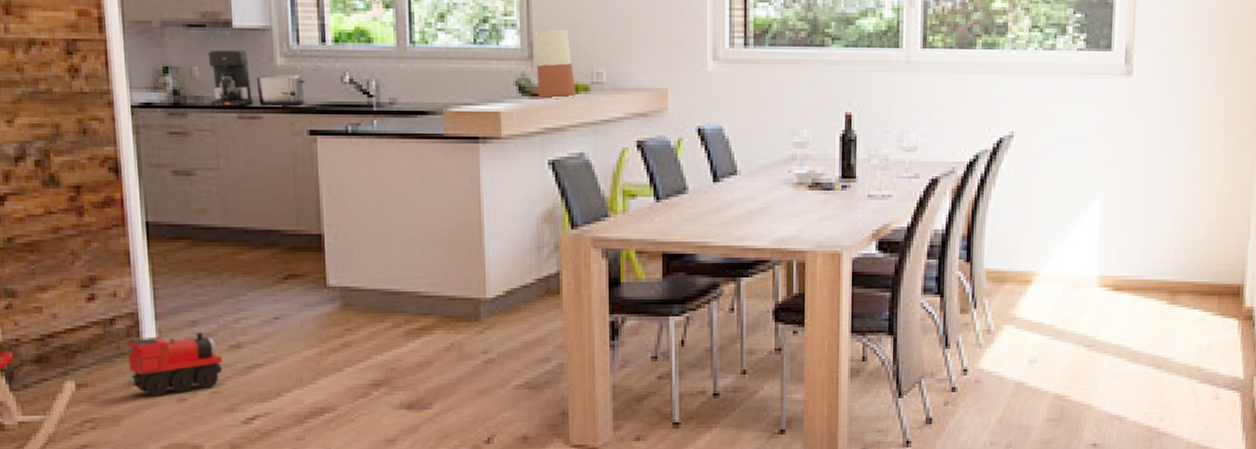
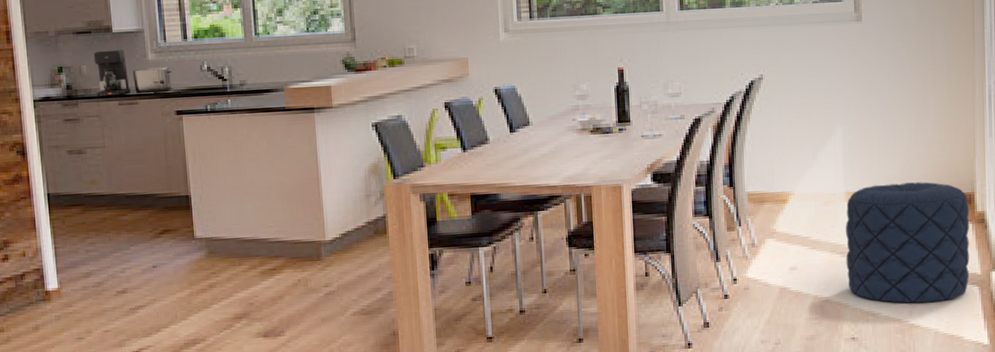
toy train: present [126,331,223,396] -> none [34,281,112,337]
vase: present [534,29,576,100] -> none [356,15,392,73]
pouf: none [1093,269,1237,408] -> present [846,182,970,303]

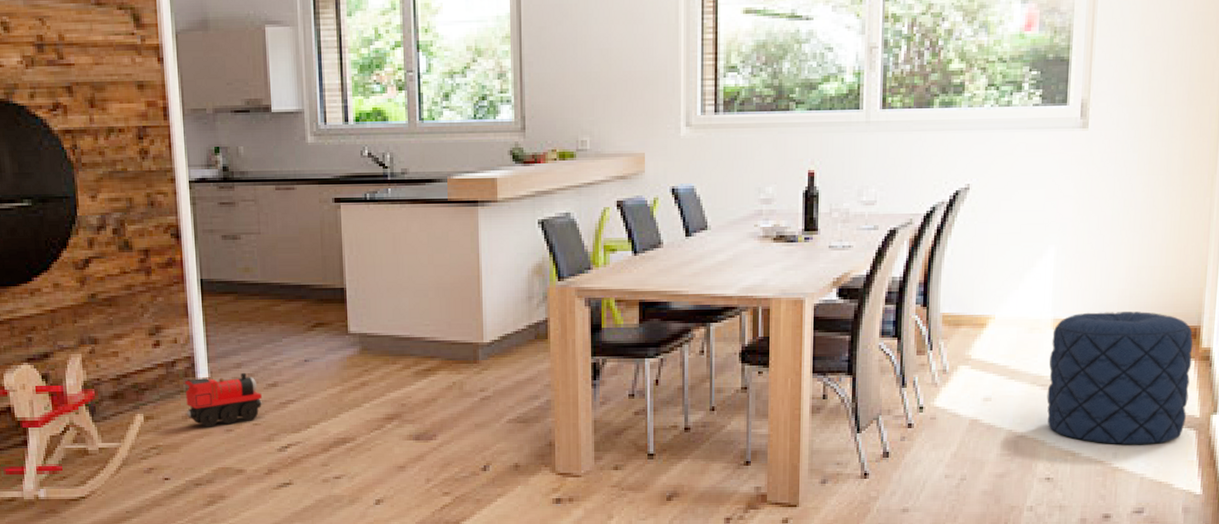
toy train: none [34,281,112,337] -> present [184,372,262,427]
coffee maker: present [93,49,130,99] -> none [251,131,288,182]
toaster: present [132,67,172,94] -> none [290,151,332,179]

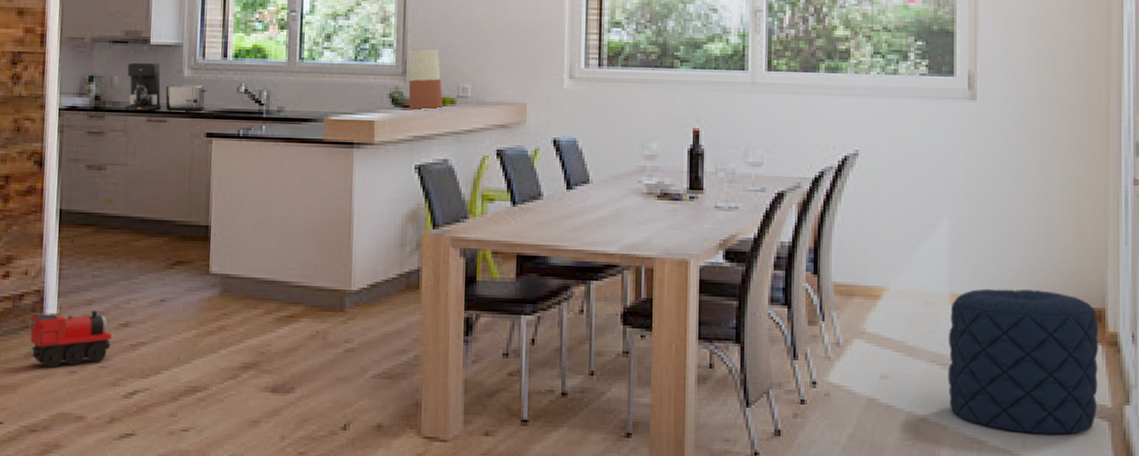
coffee maker: none [251,131,288,182] -> present [125,62,161,113]
toaster: none [290,151,332,179] -> present [165,84,207,112]
vase: none [526,103,563,166] -> present [408,49,443,111]

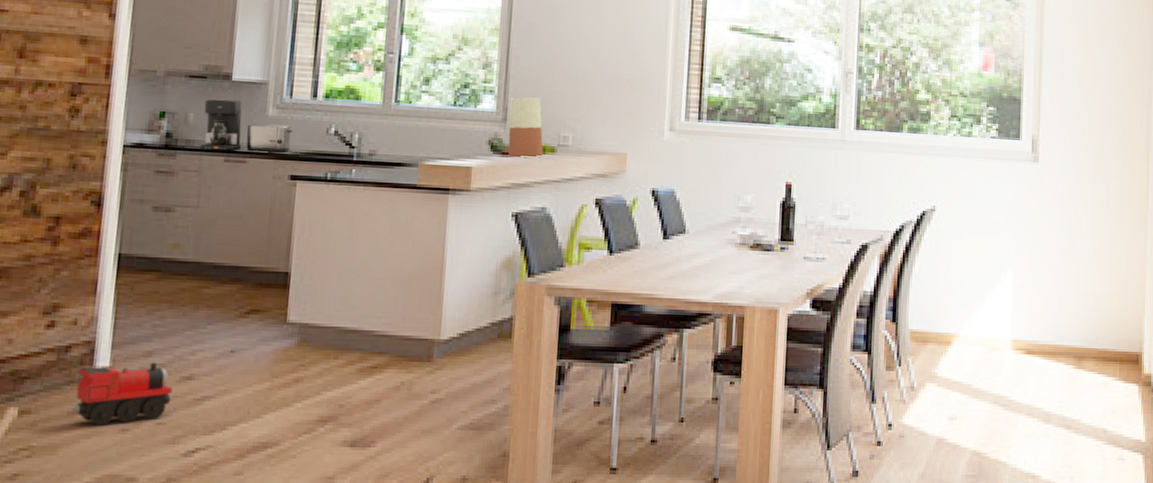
pouf: present [947,288,1099,435] -> none [1008,335,1136,468]

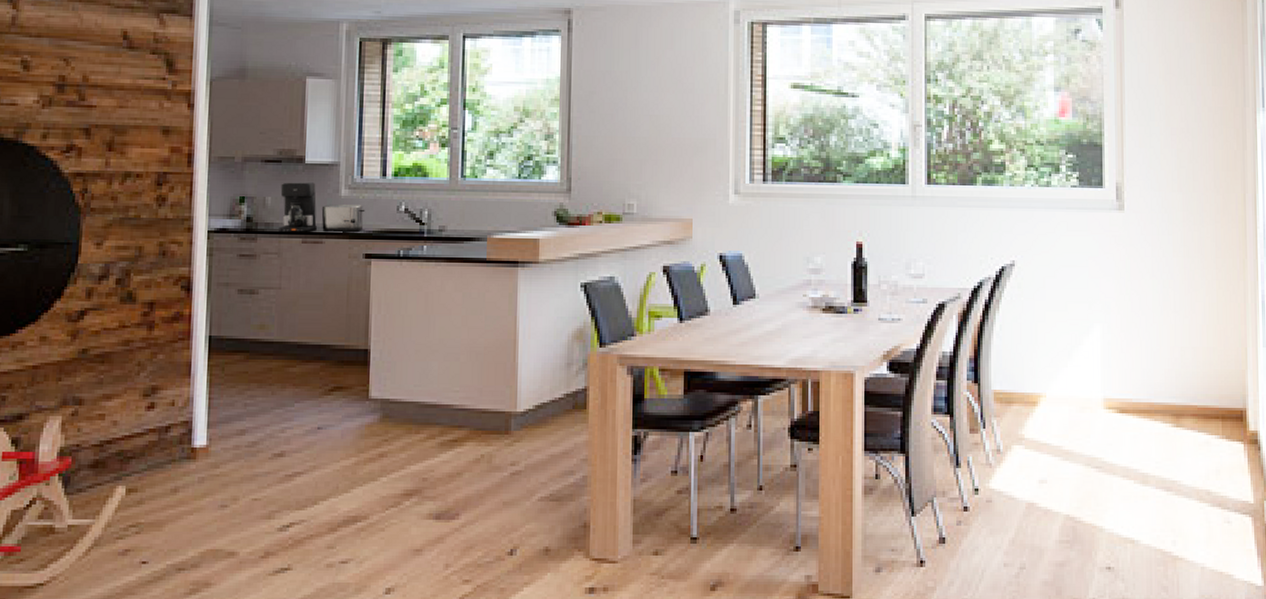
toy train: present [73,362,172,426] -> none [176,440,265,502]
vase: present [508,97,543,159] -> none [573,165,609,228]

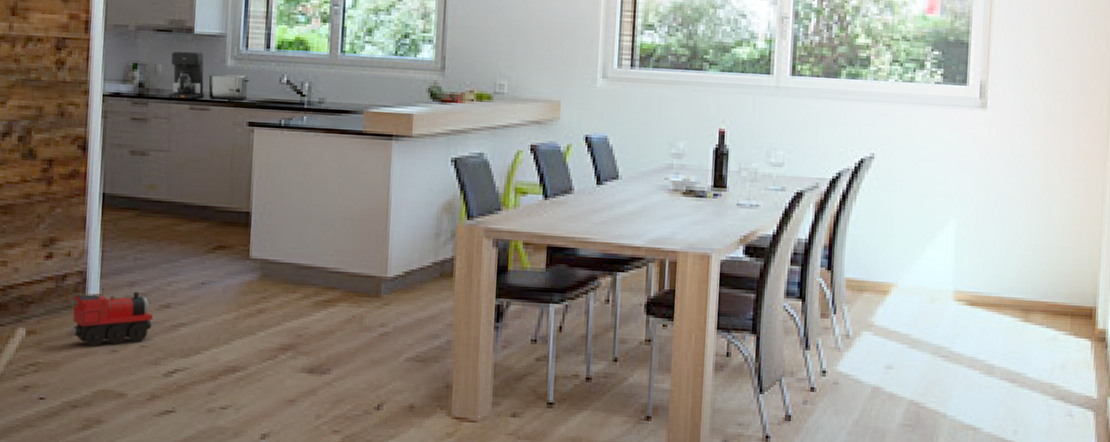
toy train: none [176,440,265,502] -> present [71,291,153,346]

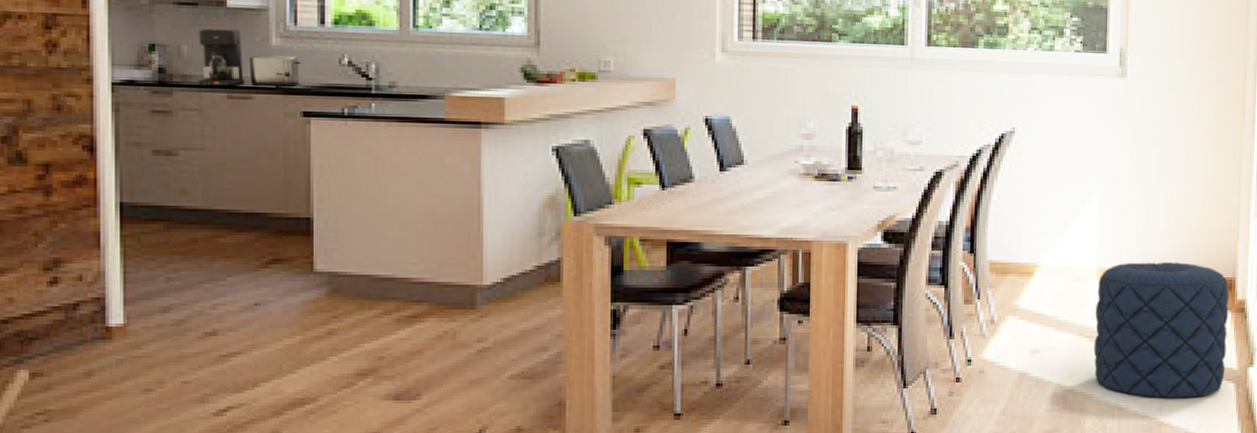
toy train: present [71,291,153,346] -> none [89,318,195,386]
pouf: none [948,286,1090,423] -> present [1093,262,1229,398]

